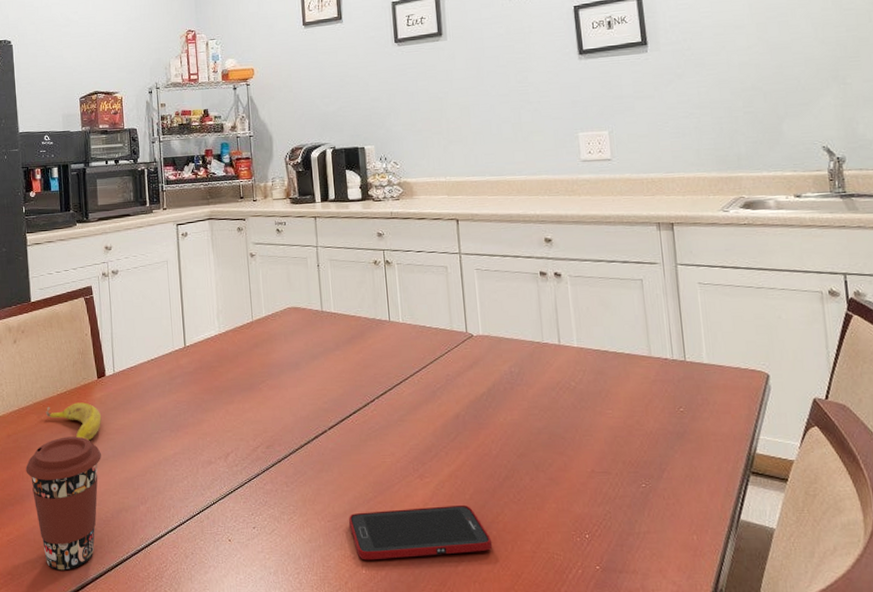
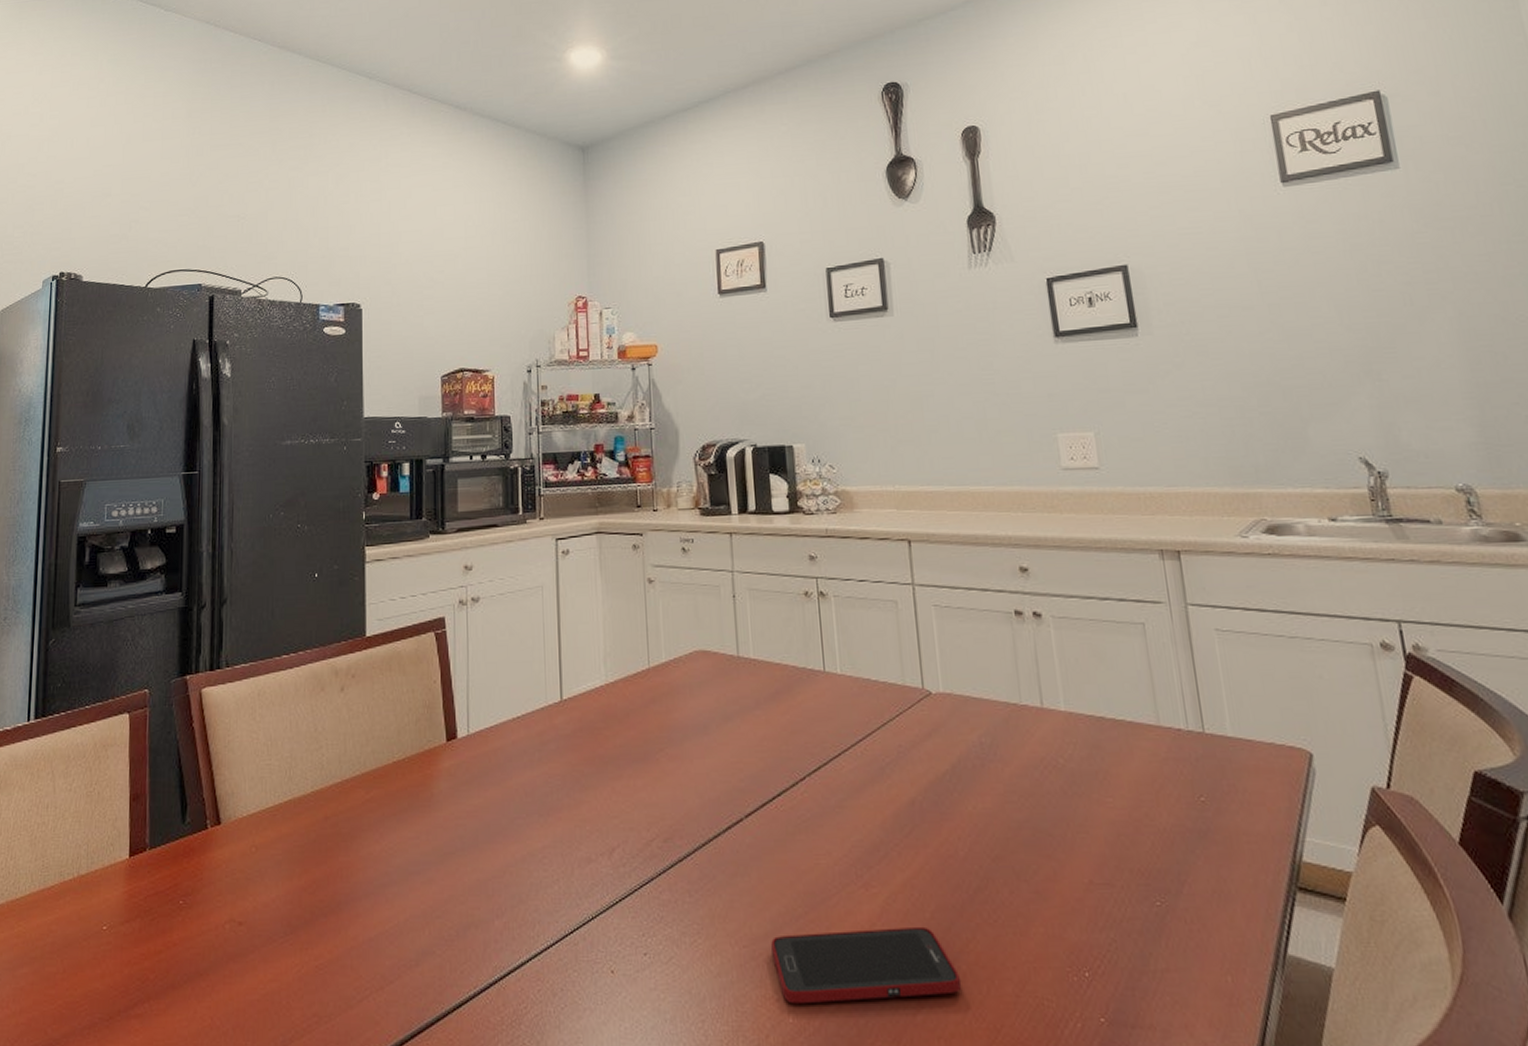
coffee cup: present [26,436,101,570] -> none [346,820,446,1011]
banana: present [45,402,102,441] -> none [376,774,450,827]

